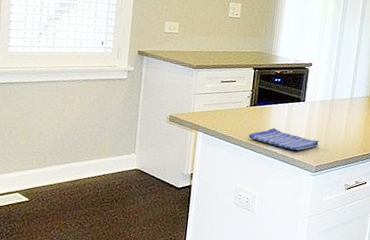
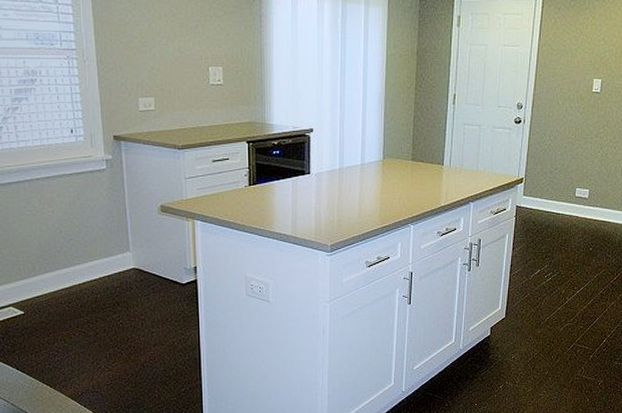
dish towel: present [248,128,319,151] -> none [252,207,331,230]

